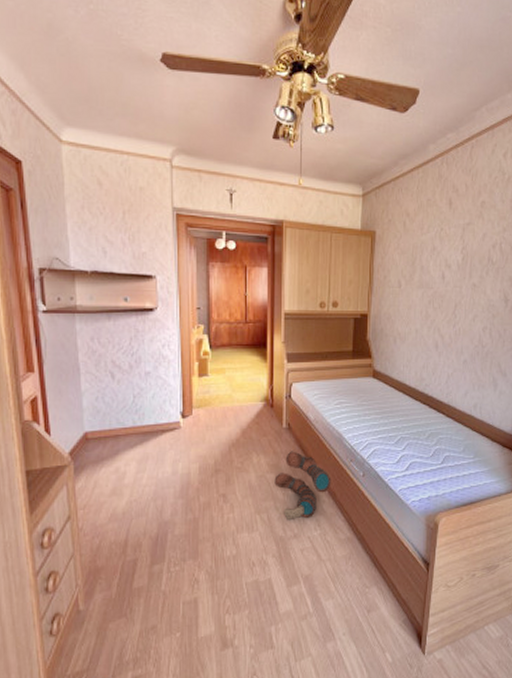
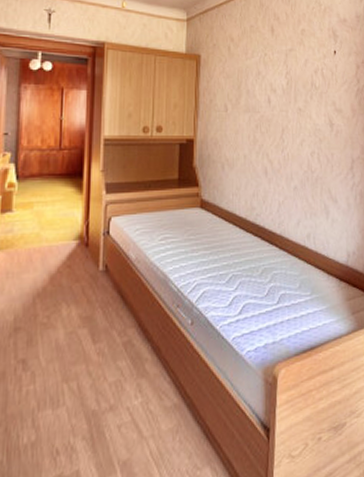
boots: present [274,451,332,521] -> none [87,298,155,389]

